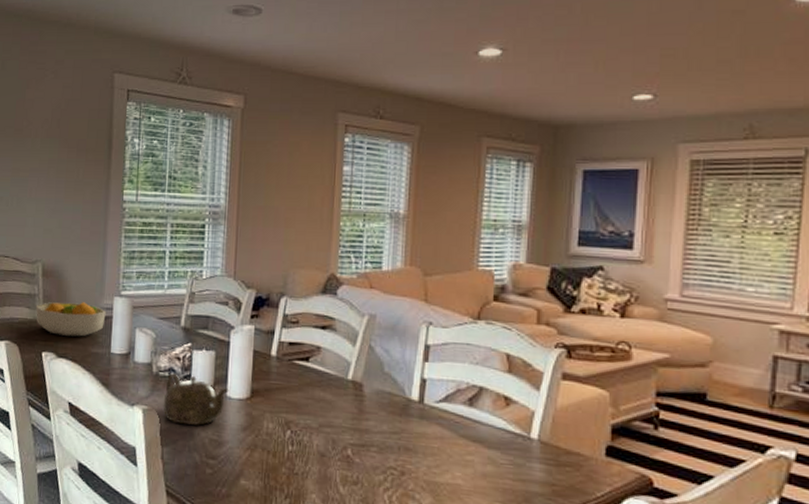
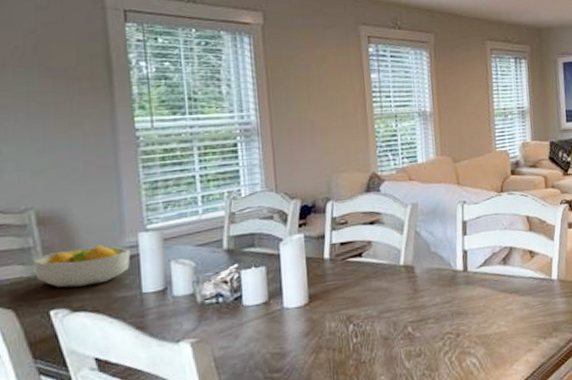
teapot: present [163,373,229,426] -> none [213,295,286,349]

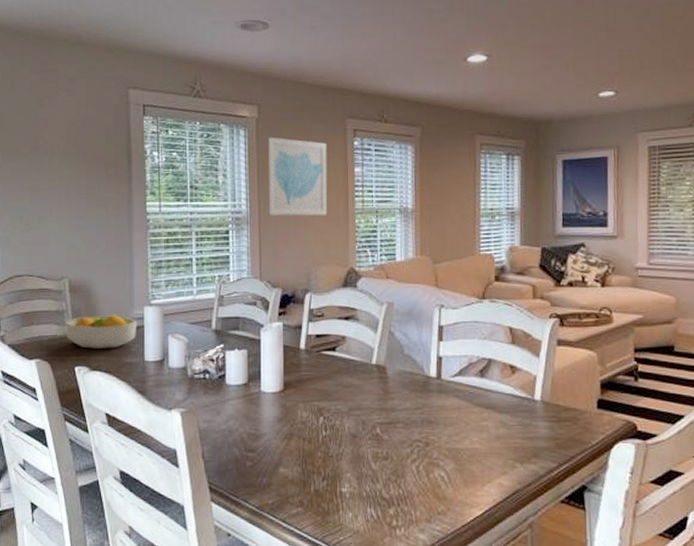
wall art: none [275,44,345,125] -> present [267,137,328,216]

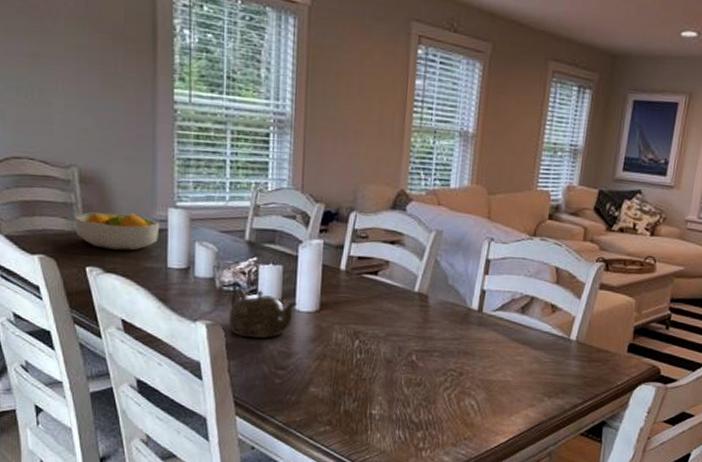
teapot: none [200,375,263,423] -> present [228,288,298,339]
wall art: present [267,137,328,216] -> none [315,30,387,129]

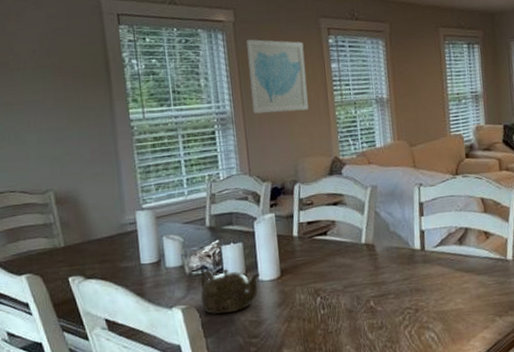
fruit bowl: present [74,212,160,251] -> none [53,221,130,258]
wall art: none [315,30,387,129] -> present [245,39,309,114]

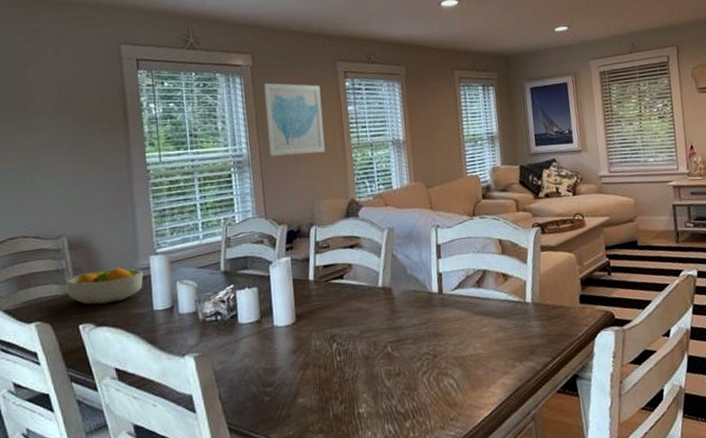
fruit bowl: none [53,221,130,258] -> present [65,267,144,305]
teapot: present [200,268,261,315] -> none [213,314,276,363]

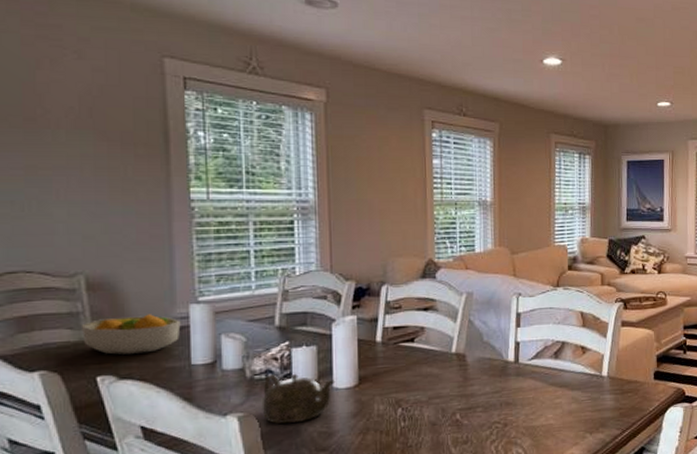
teapot: none [213,314,276,363] -> present [261,373,335,425]
wall art: present [263,82,325,157] -> none [337,123,405,207]

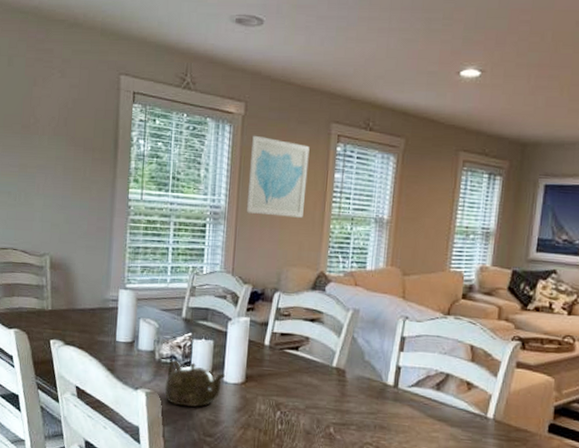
fruit bowl: present [80,314,181,355] -> none [43,293,112,326]
wall art: none [337,123,405,207] -> present [246,135,310,218]

